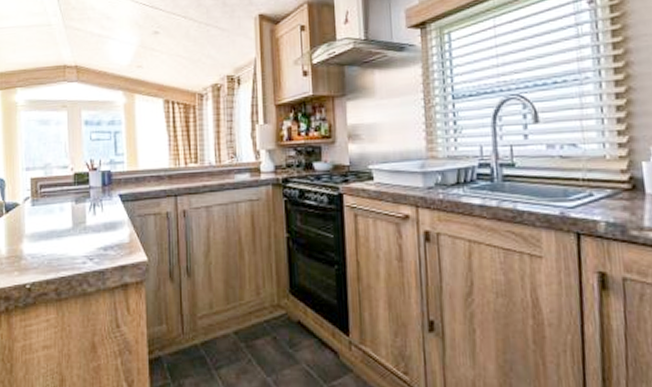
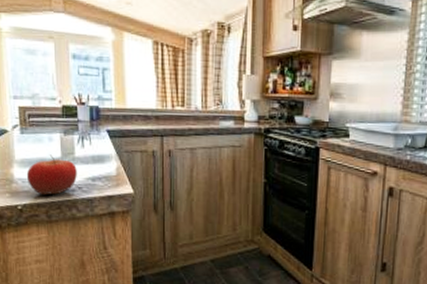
fruit: none [36,225,88,271] -> present [26,154,77,196]

